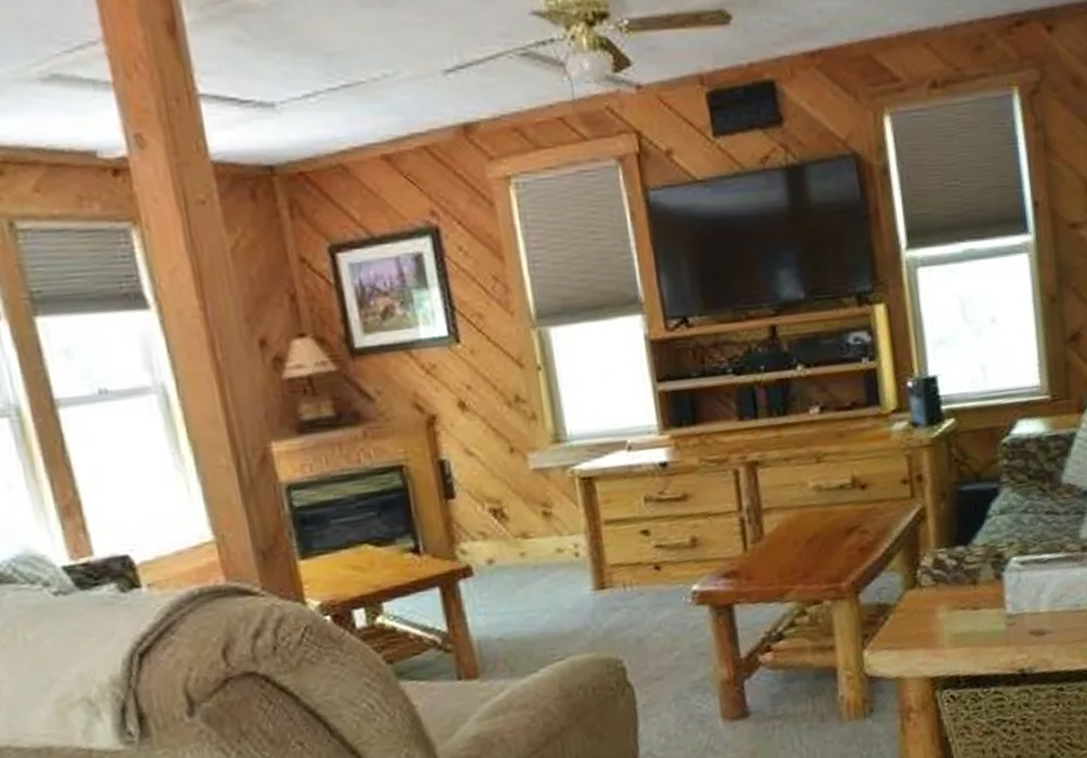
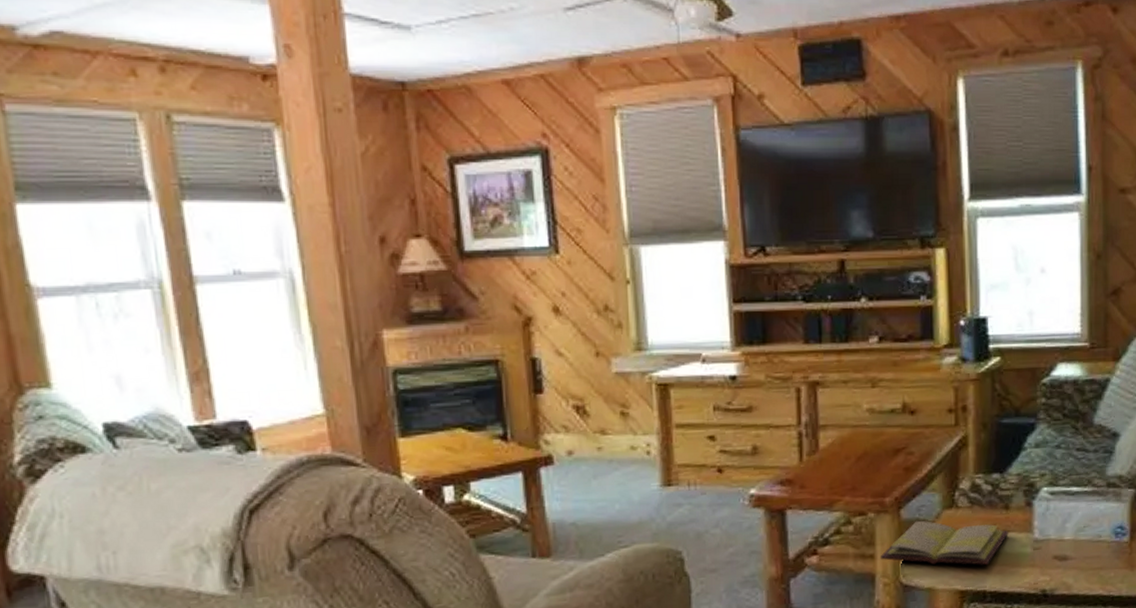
diary: none [840,602,979,652] -> present [880,520,1009,565]

